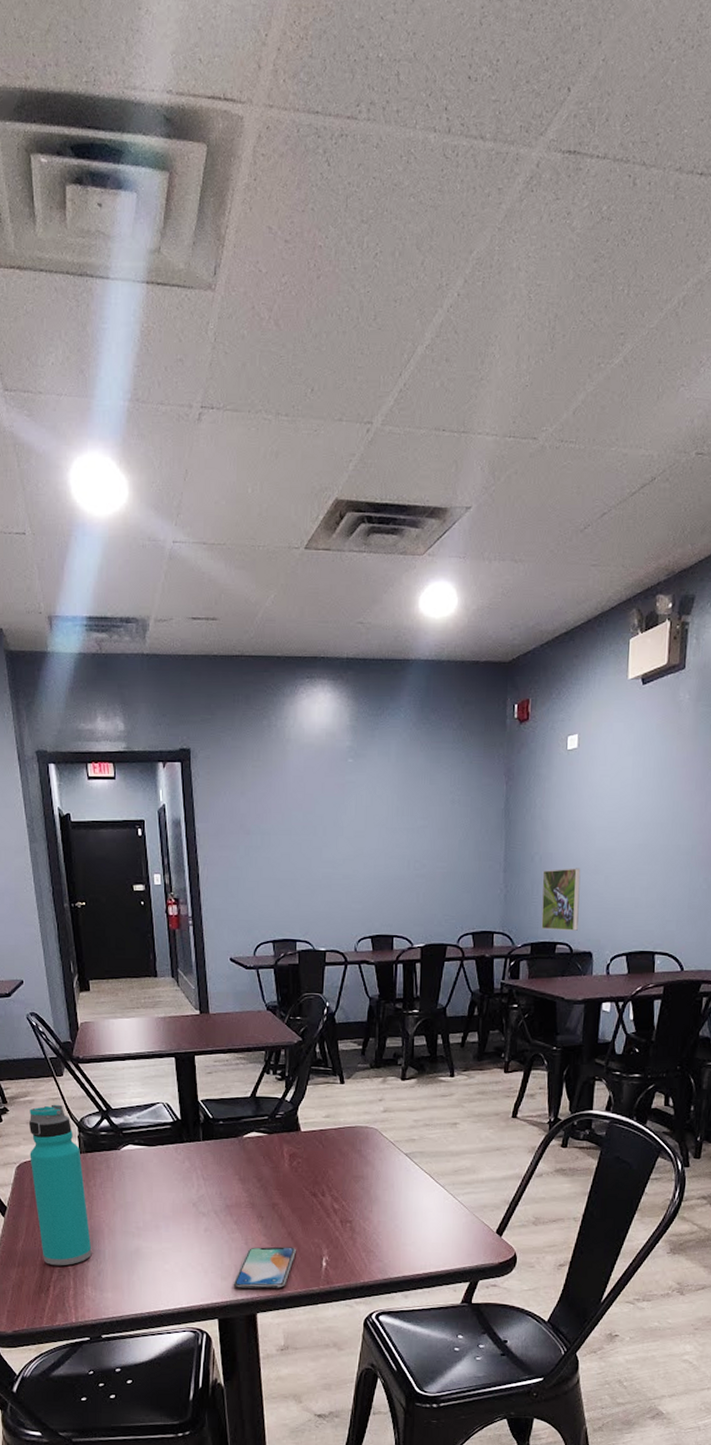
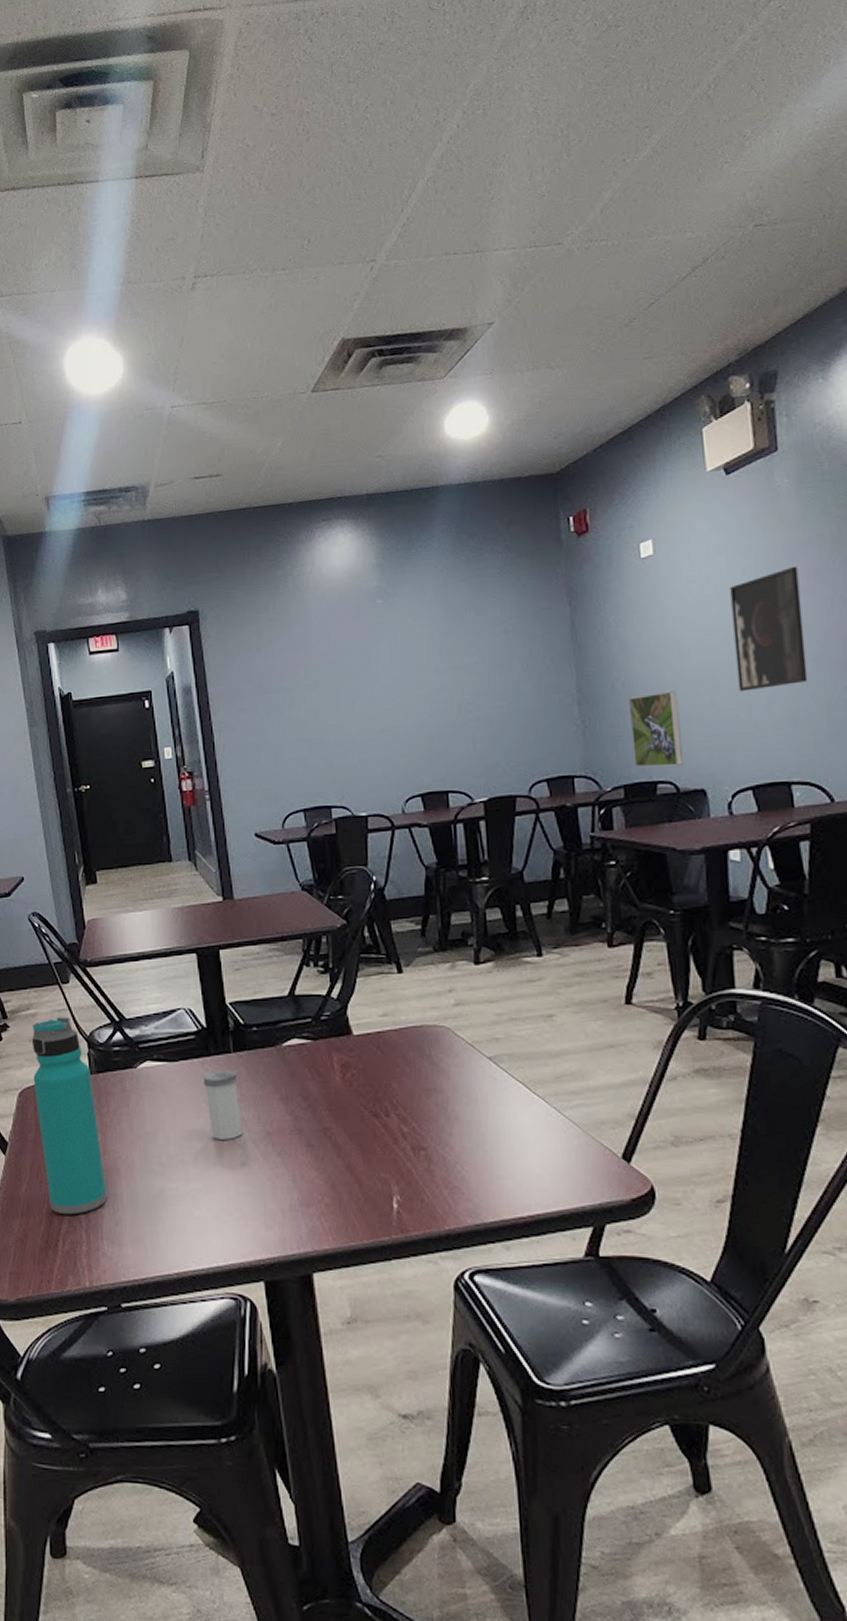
salt shaker: none [176,1154,207,1210] -> present [202,1069,243,1139]
smartphone: present [233,1246,296,1289] -> none [280,1184,358,1240]
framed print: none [627,772,685,875] -> present [730,566,808,692]

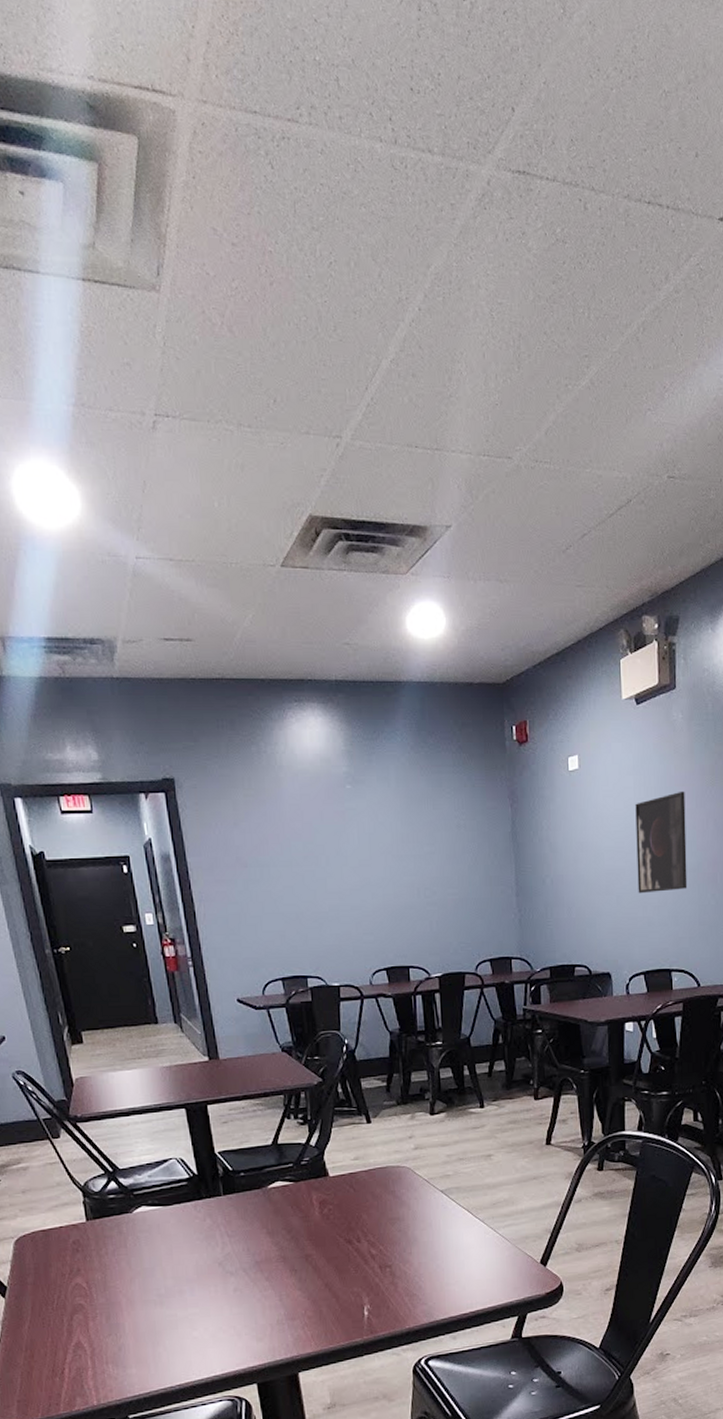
water bottle: present [31,1016,107,1215] -> none [24,1169,110,1346]
salt shaker: present [202,1069,243,1139] -> none [195,1210,235,1271]
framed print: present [628,690,683,768] -> none [555,889,595,953]

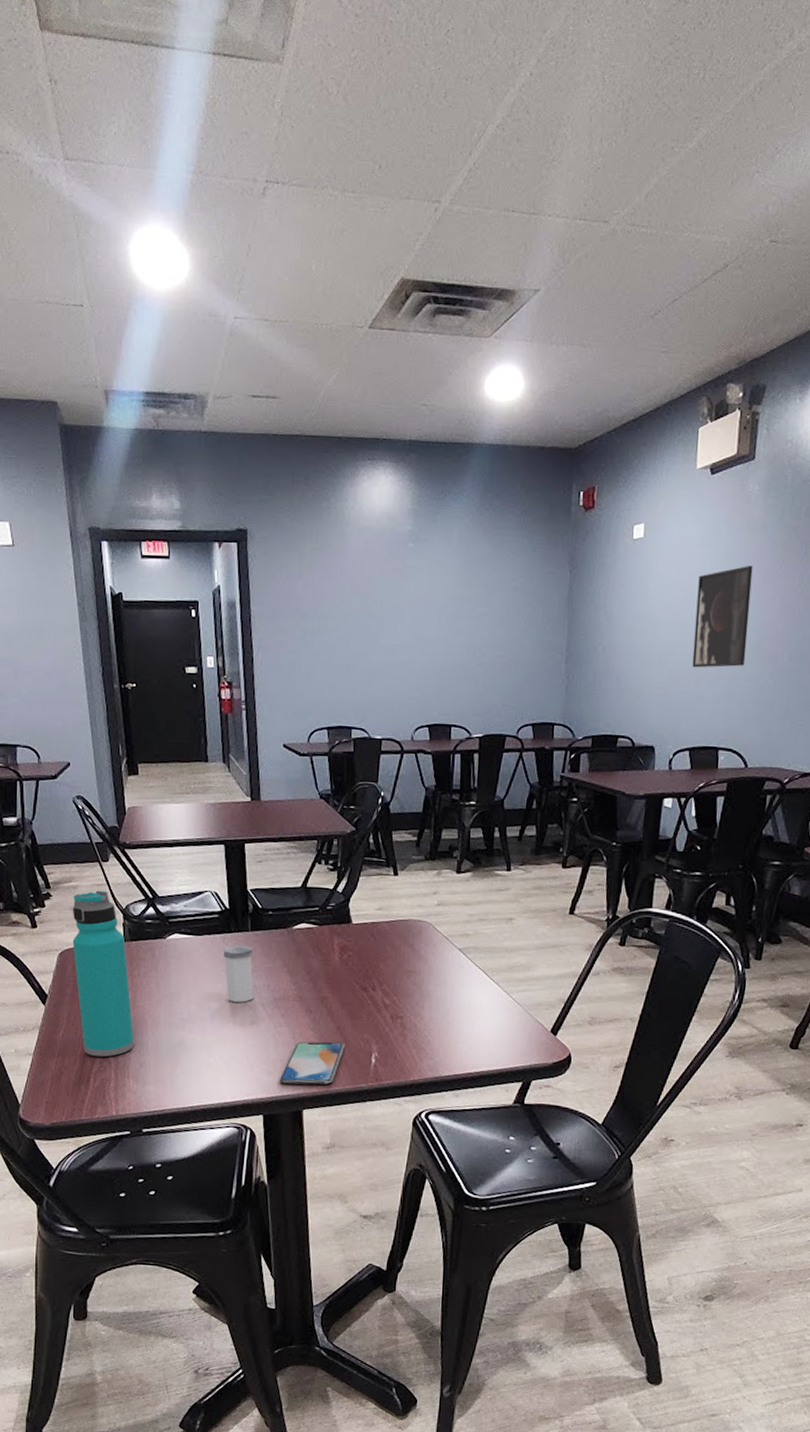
water bottle: none [24,1169,110,1346] -> present [72,890,134,1057]
salt shaker: none [195,1210,235,1271] -> present [223,944,254,1002]
smartphone: none [270,1299,335,1348] -> present [279,1041,345,1085]

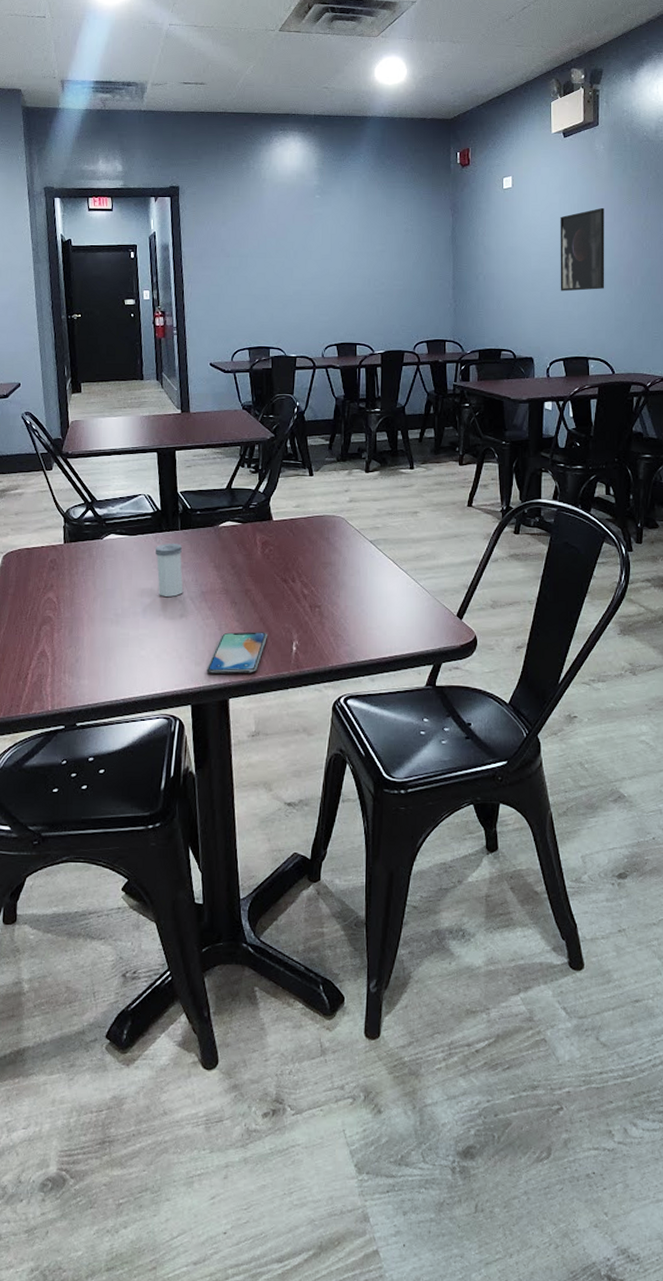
water bottle: present [72,890,134,1057] -> none [16,496,71,654]

